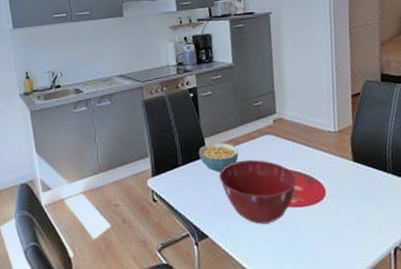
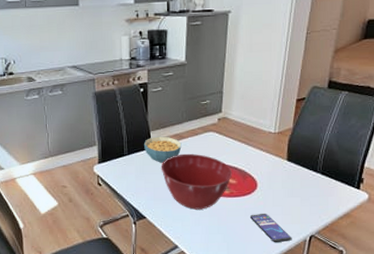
smartphone: none [323,224,375,258] -> present [249,214,292,242]

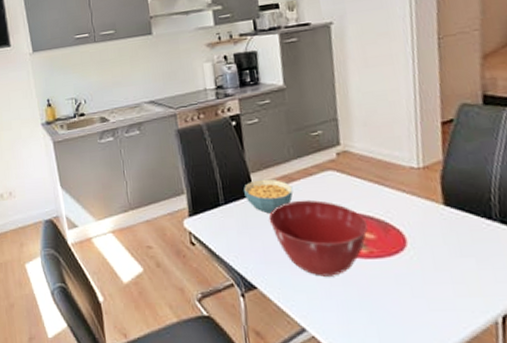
smartphone: present [249,214,292,242] -> none [403,282,475,325]

